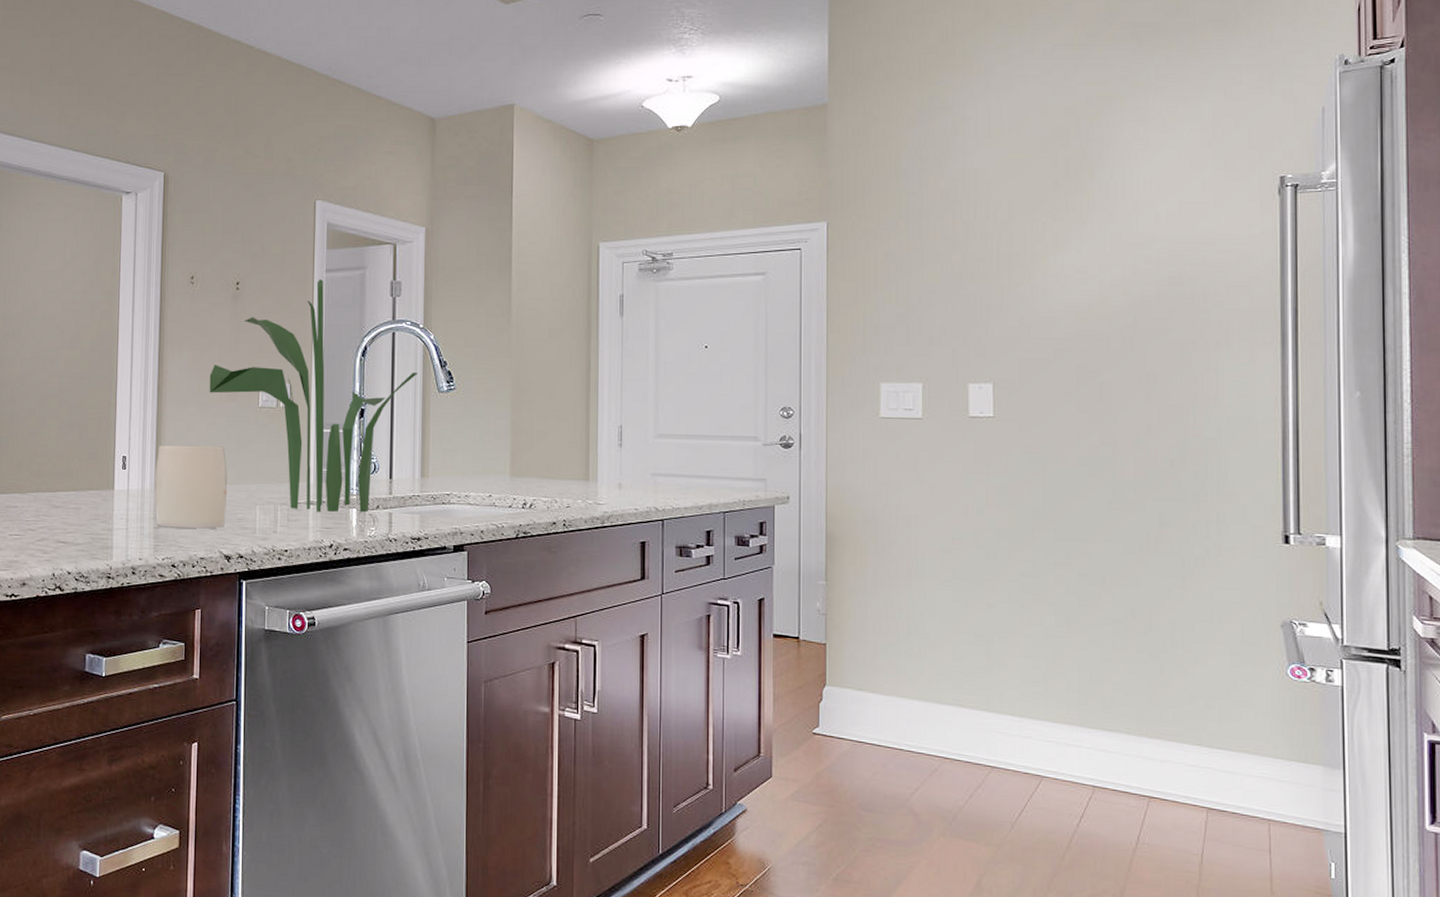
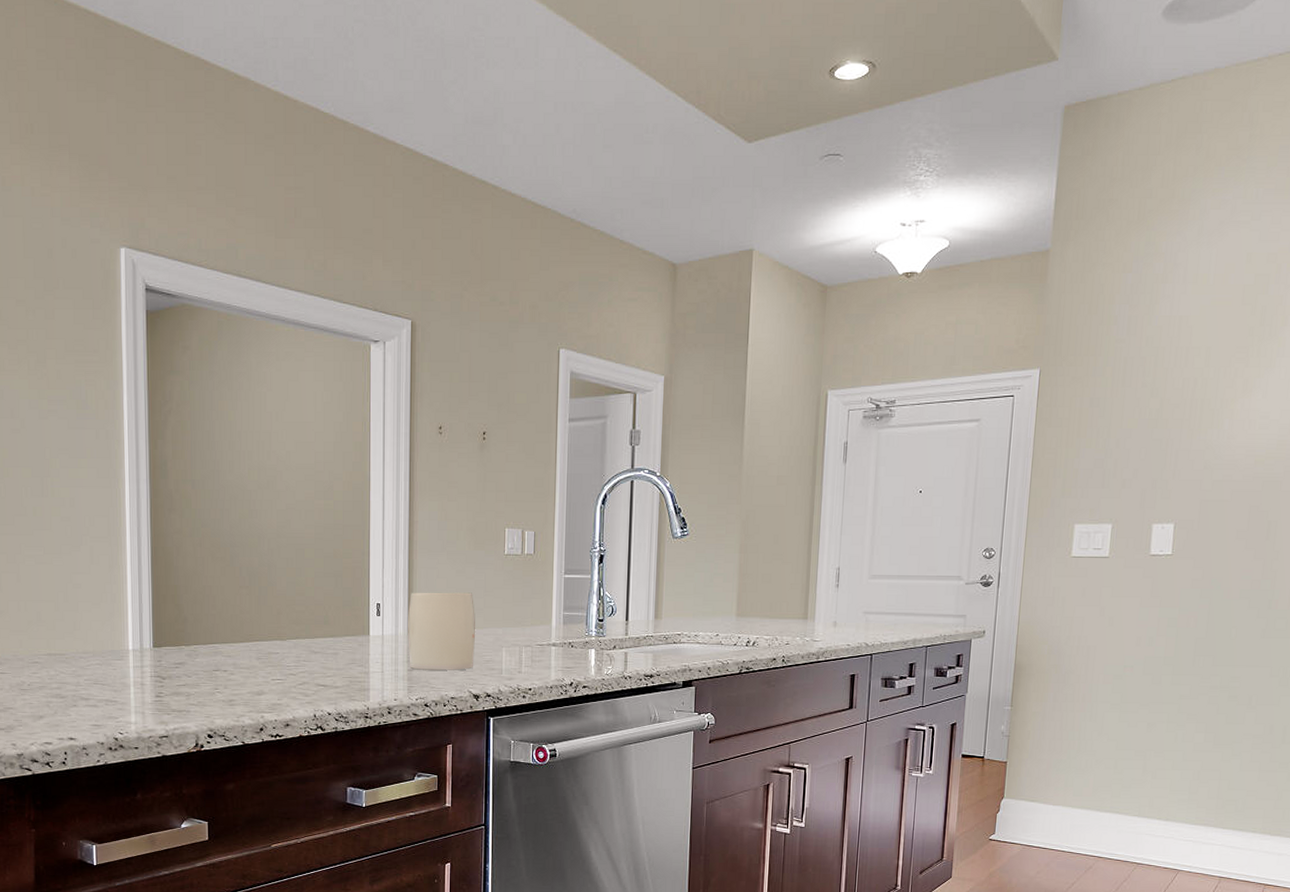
plant: present [209,279,417,513] -> none [458,429,653,653]

